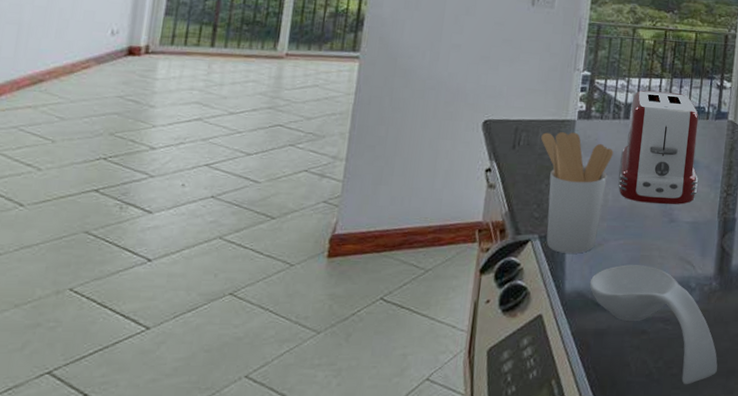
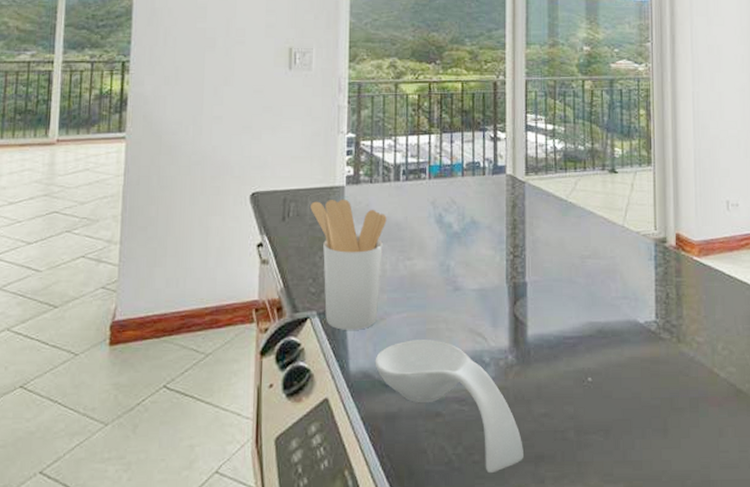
toaster: present [618,90,699,205] -> none [394,148,480,271]

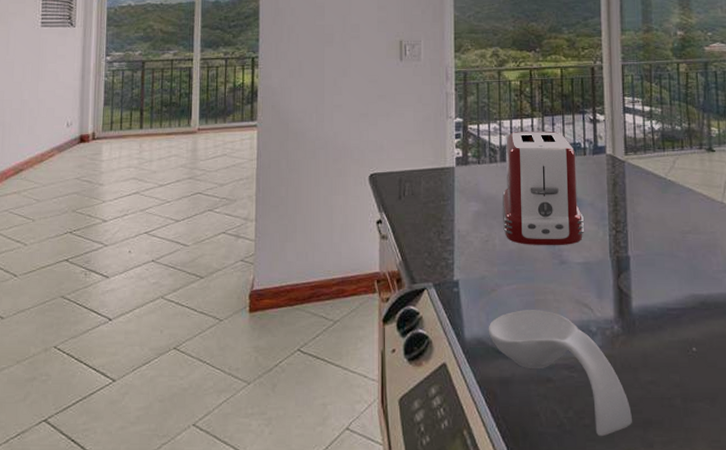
utensil holder: present [310,199,387,330] -> none [424,179,495,300]
toaster: none [394,148,480,271] -> present [502,130,584,245]

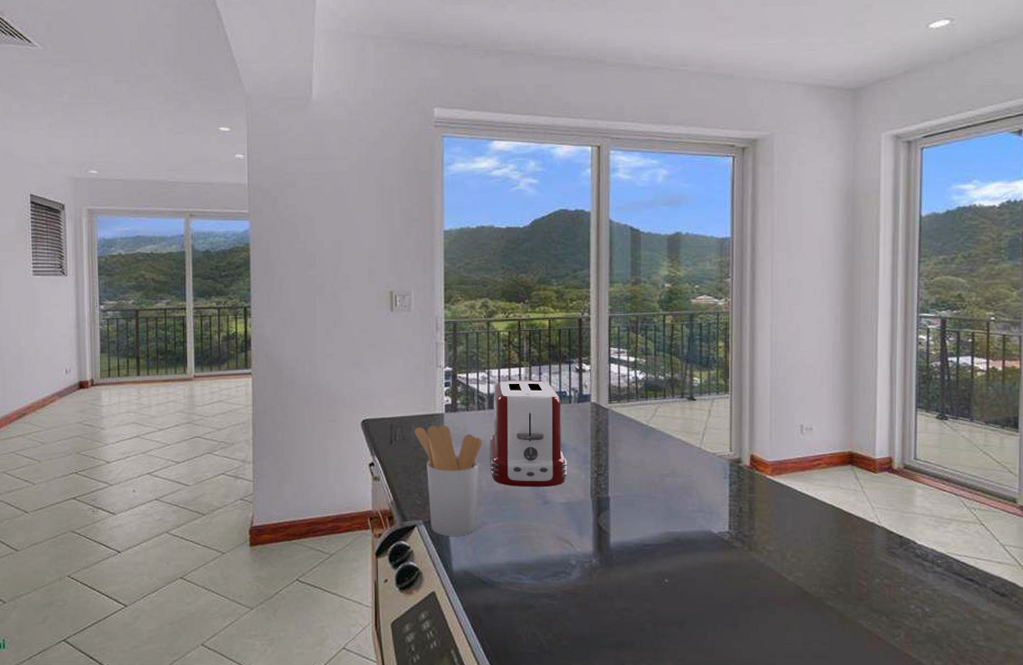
utensil holder: none [424,179,495,300] -> present [414,425,482,536]
spoon rest: present [488,310,632,437] -> none [474,545,606,656]

